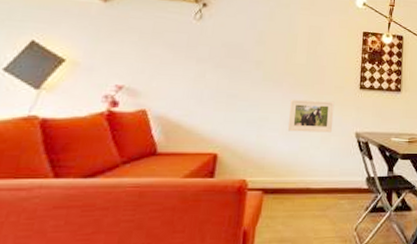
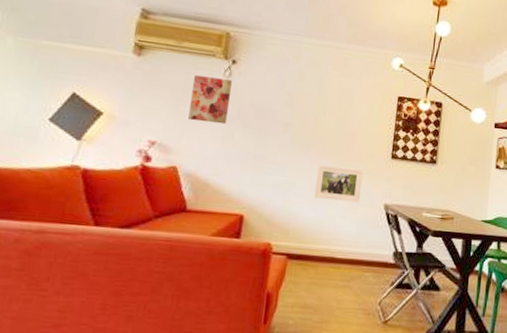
wall art: none [158,19,203,65] -> present [188,75,232,125]

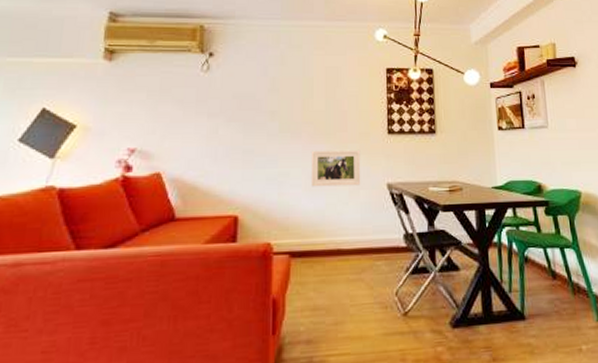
wall art: present [188,75,232,125] -> none [168,74,211,122]

